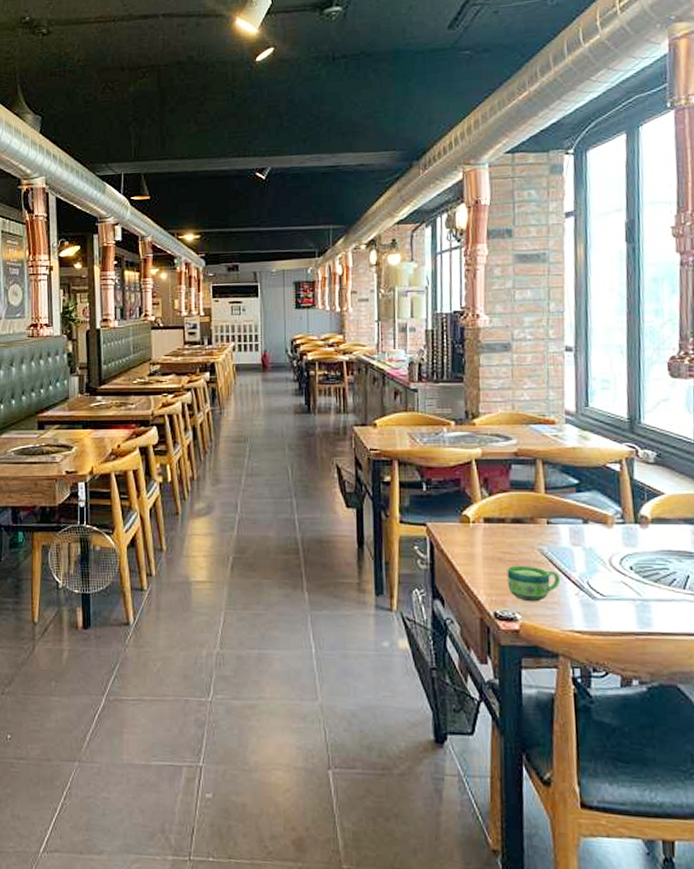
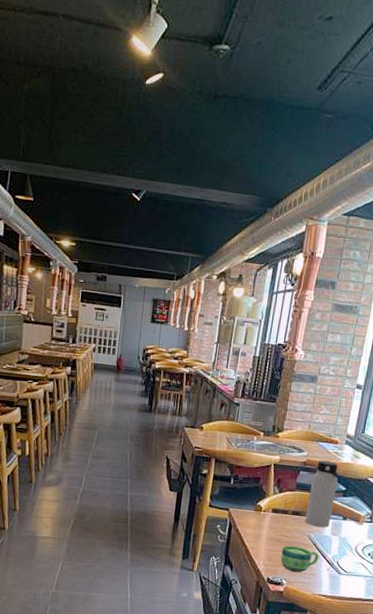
water bottle: none [529,448,567,536] -> present [305,460,339,528]

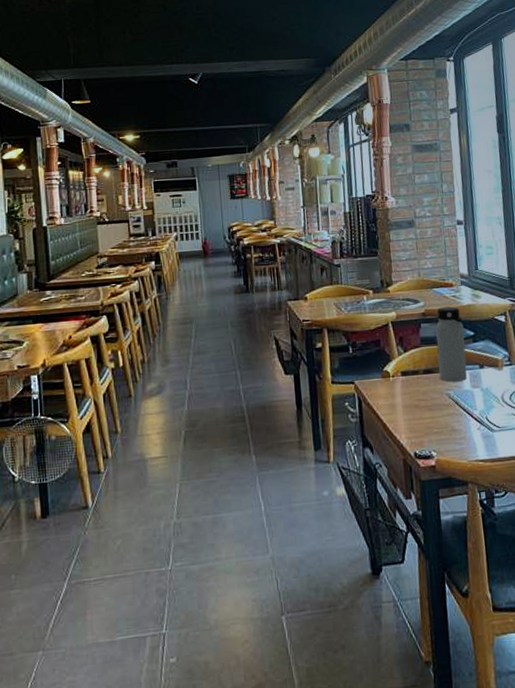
cup: present [281,546,319,573] -> none [422,409,466,440]

